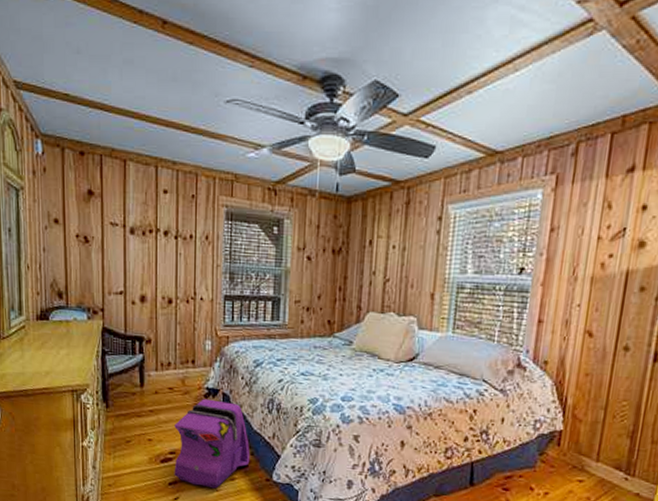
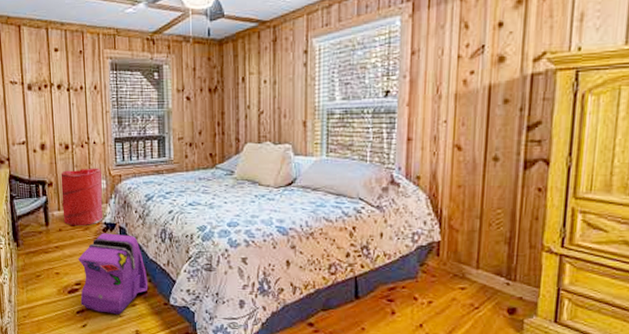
laundry hamper: none [160,326,208,390] -> present [60,168,103,226]

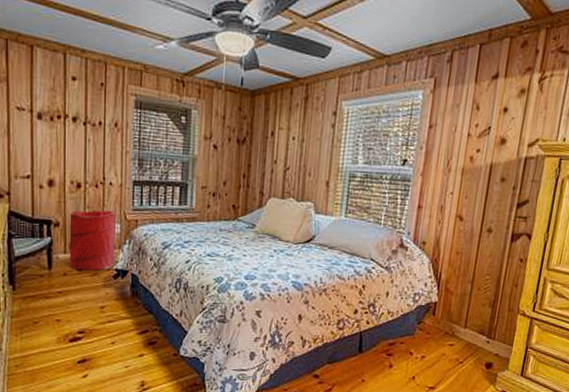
backpack: present [78,233,148,315] -> none [83,279,159,365]

